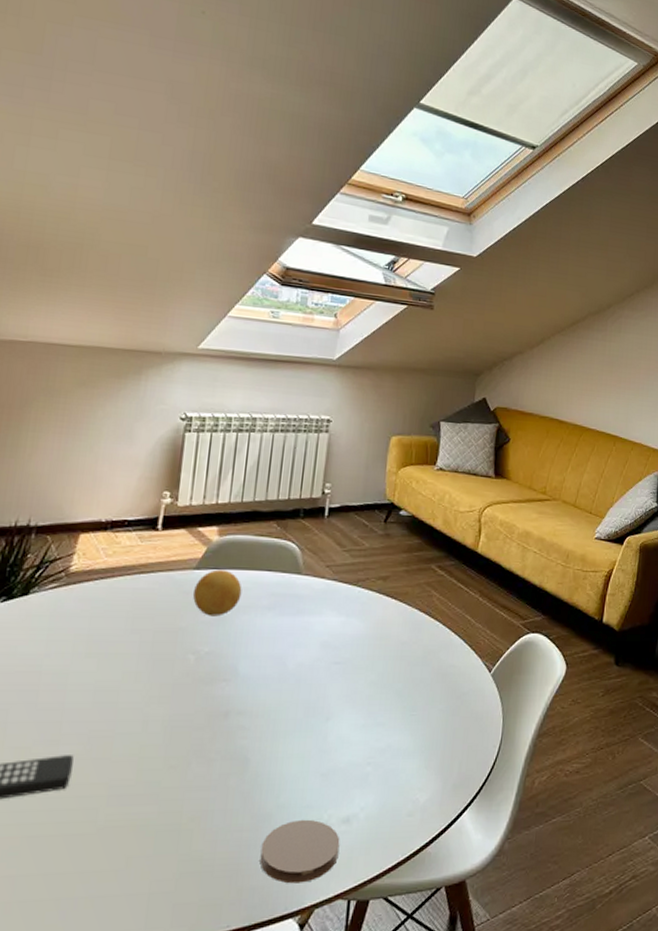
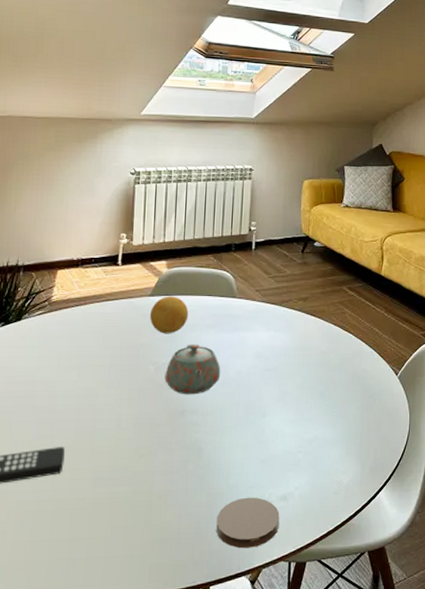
teapot: none [207,629,278,692] -> present [165,344,221,395]

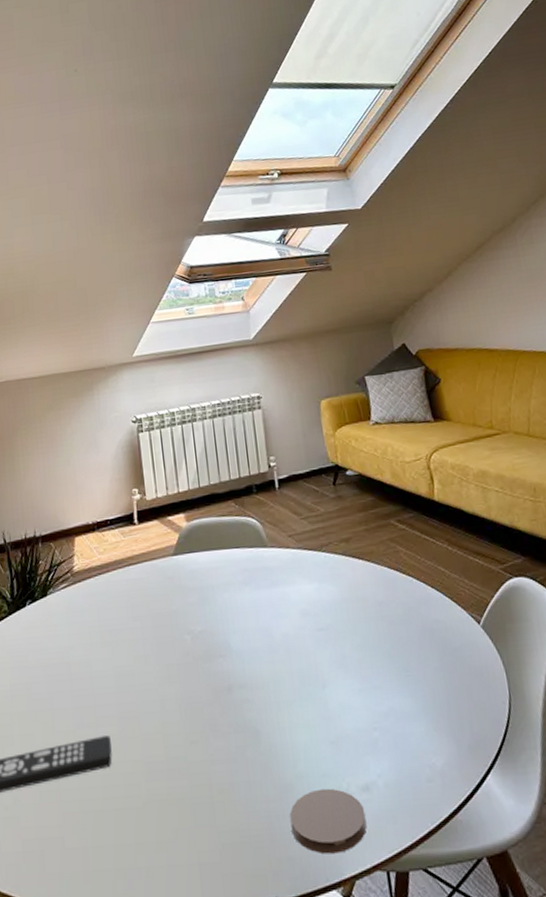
fruit: present [149,296,189,334] -> none [176,552,218,598]
teapot: present [165,344,221,395] -> none [203,605,266,667]

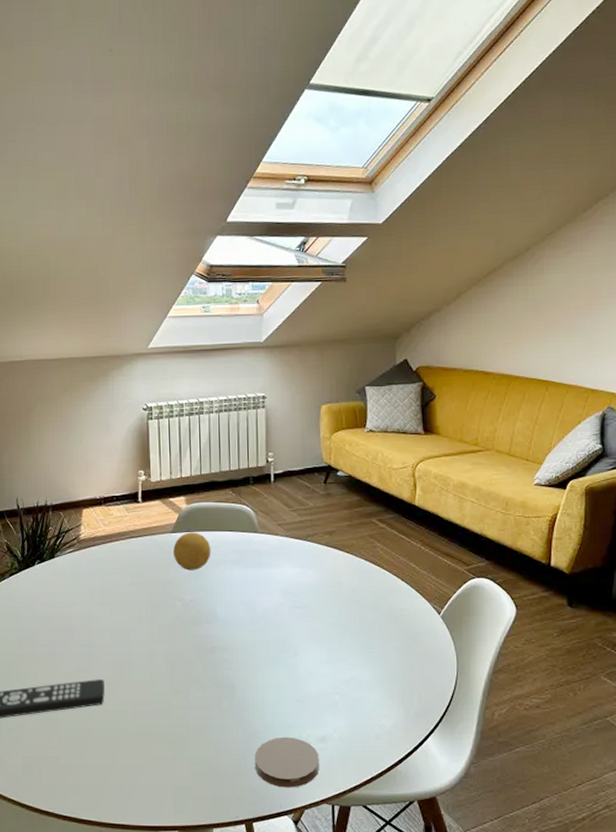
fruit: none [176,552,218,598] -> present [172,532,211,571]

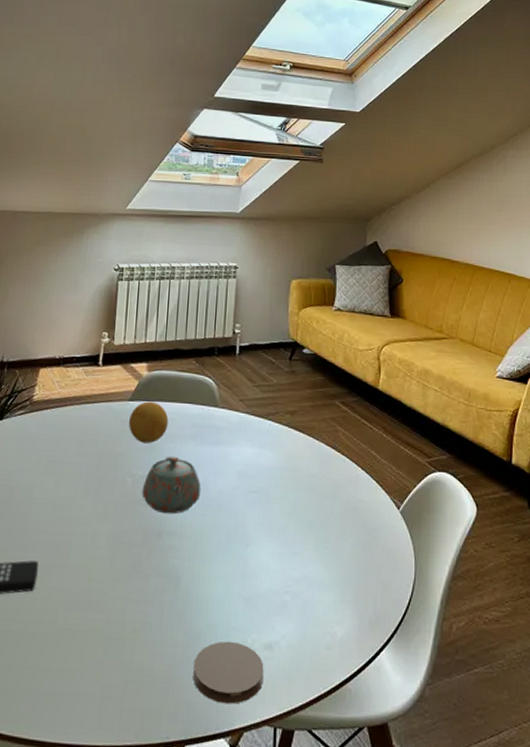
teapot: none [192,580,248,632] -> present [142,456,201,515]

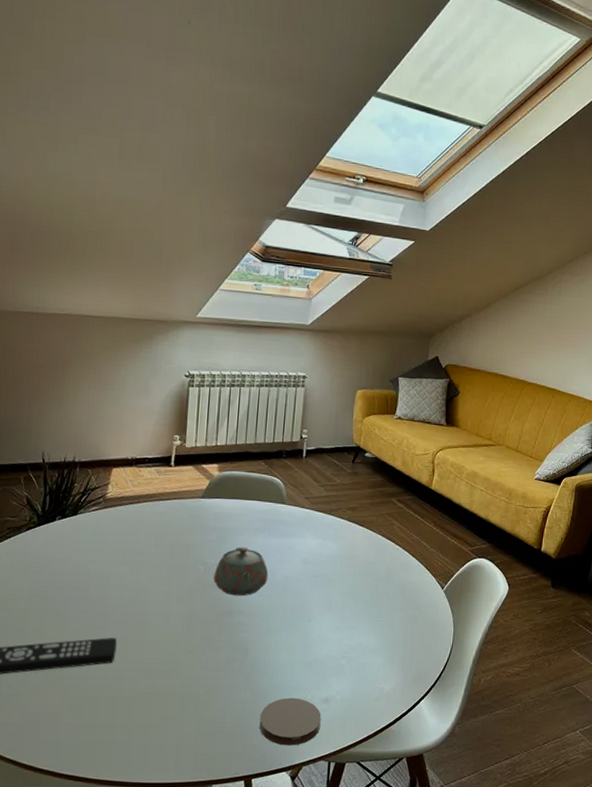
fruit: present [128,401,169,444] -> none [200,499,239,536]

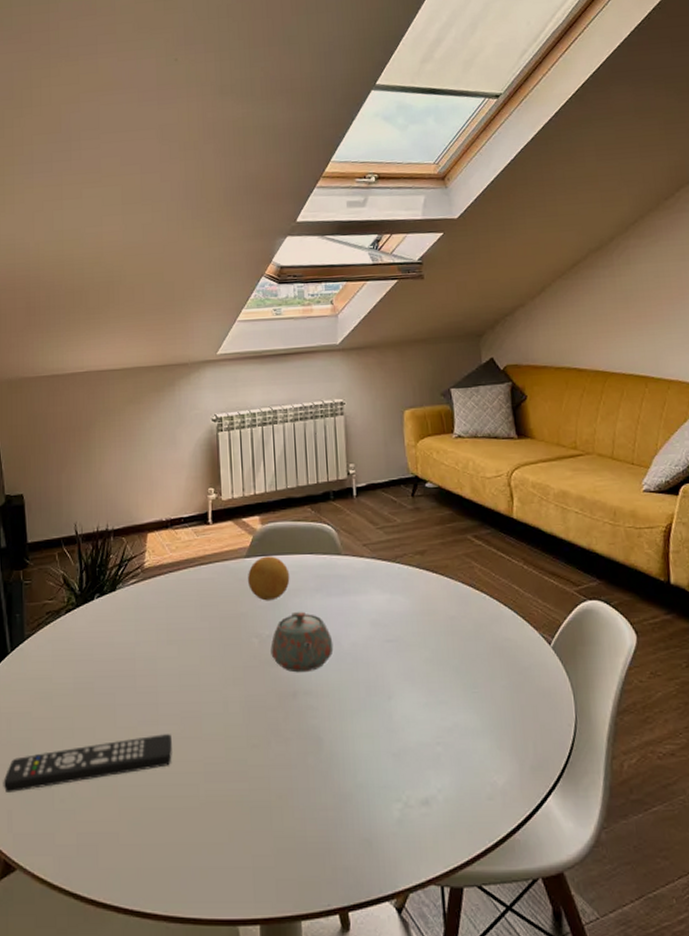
fruit: none [200,499,239,536] -> present [247,556,290,601]
coaster: present [259,697,322,746] -> none [347,800,424,866]

